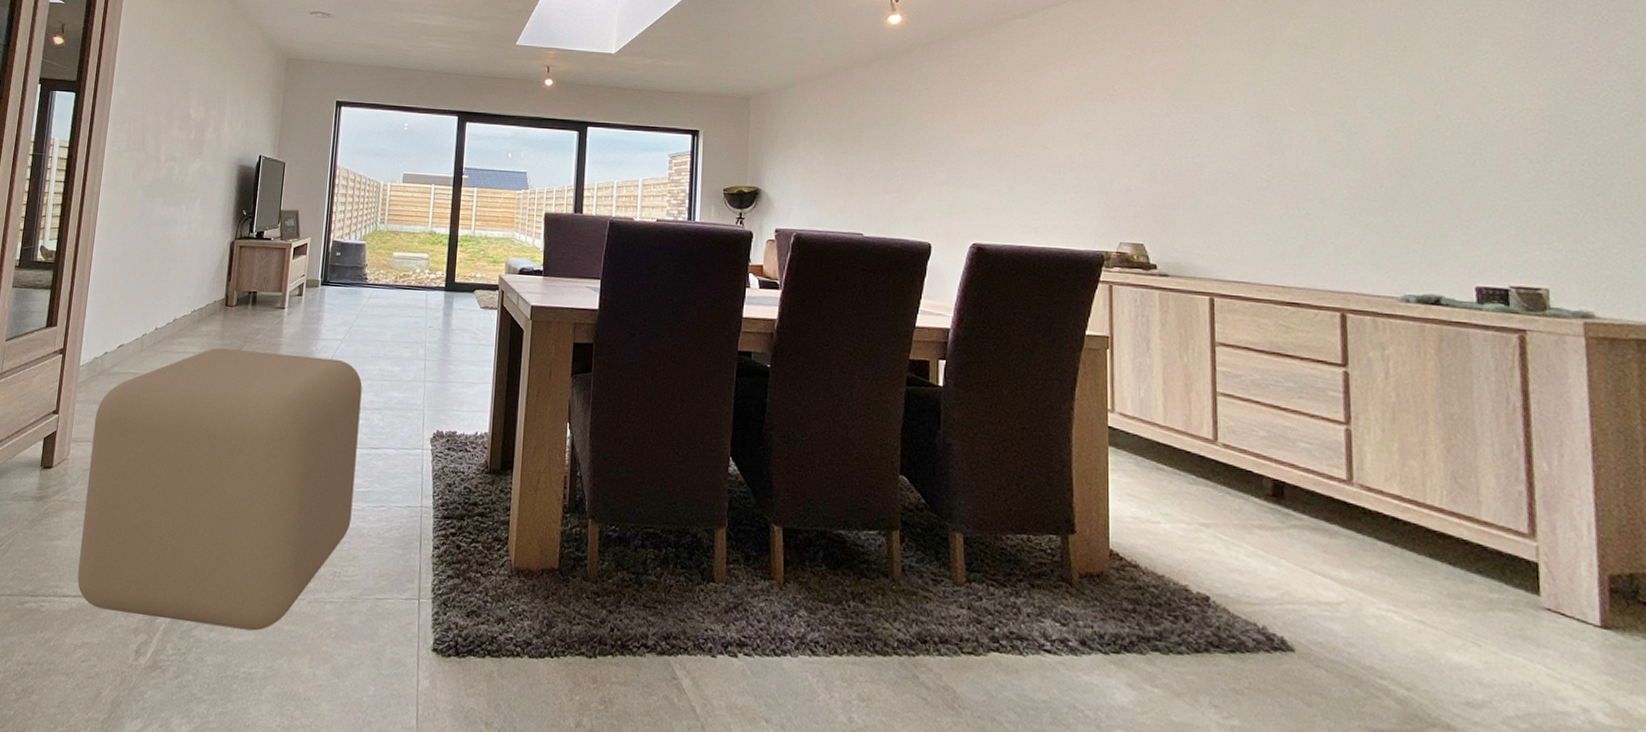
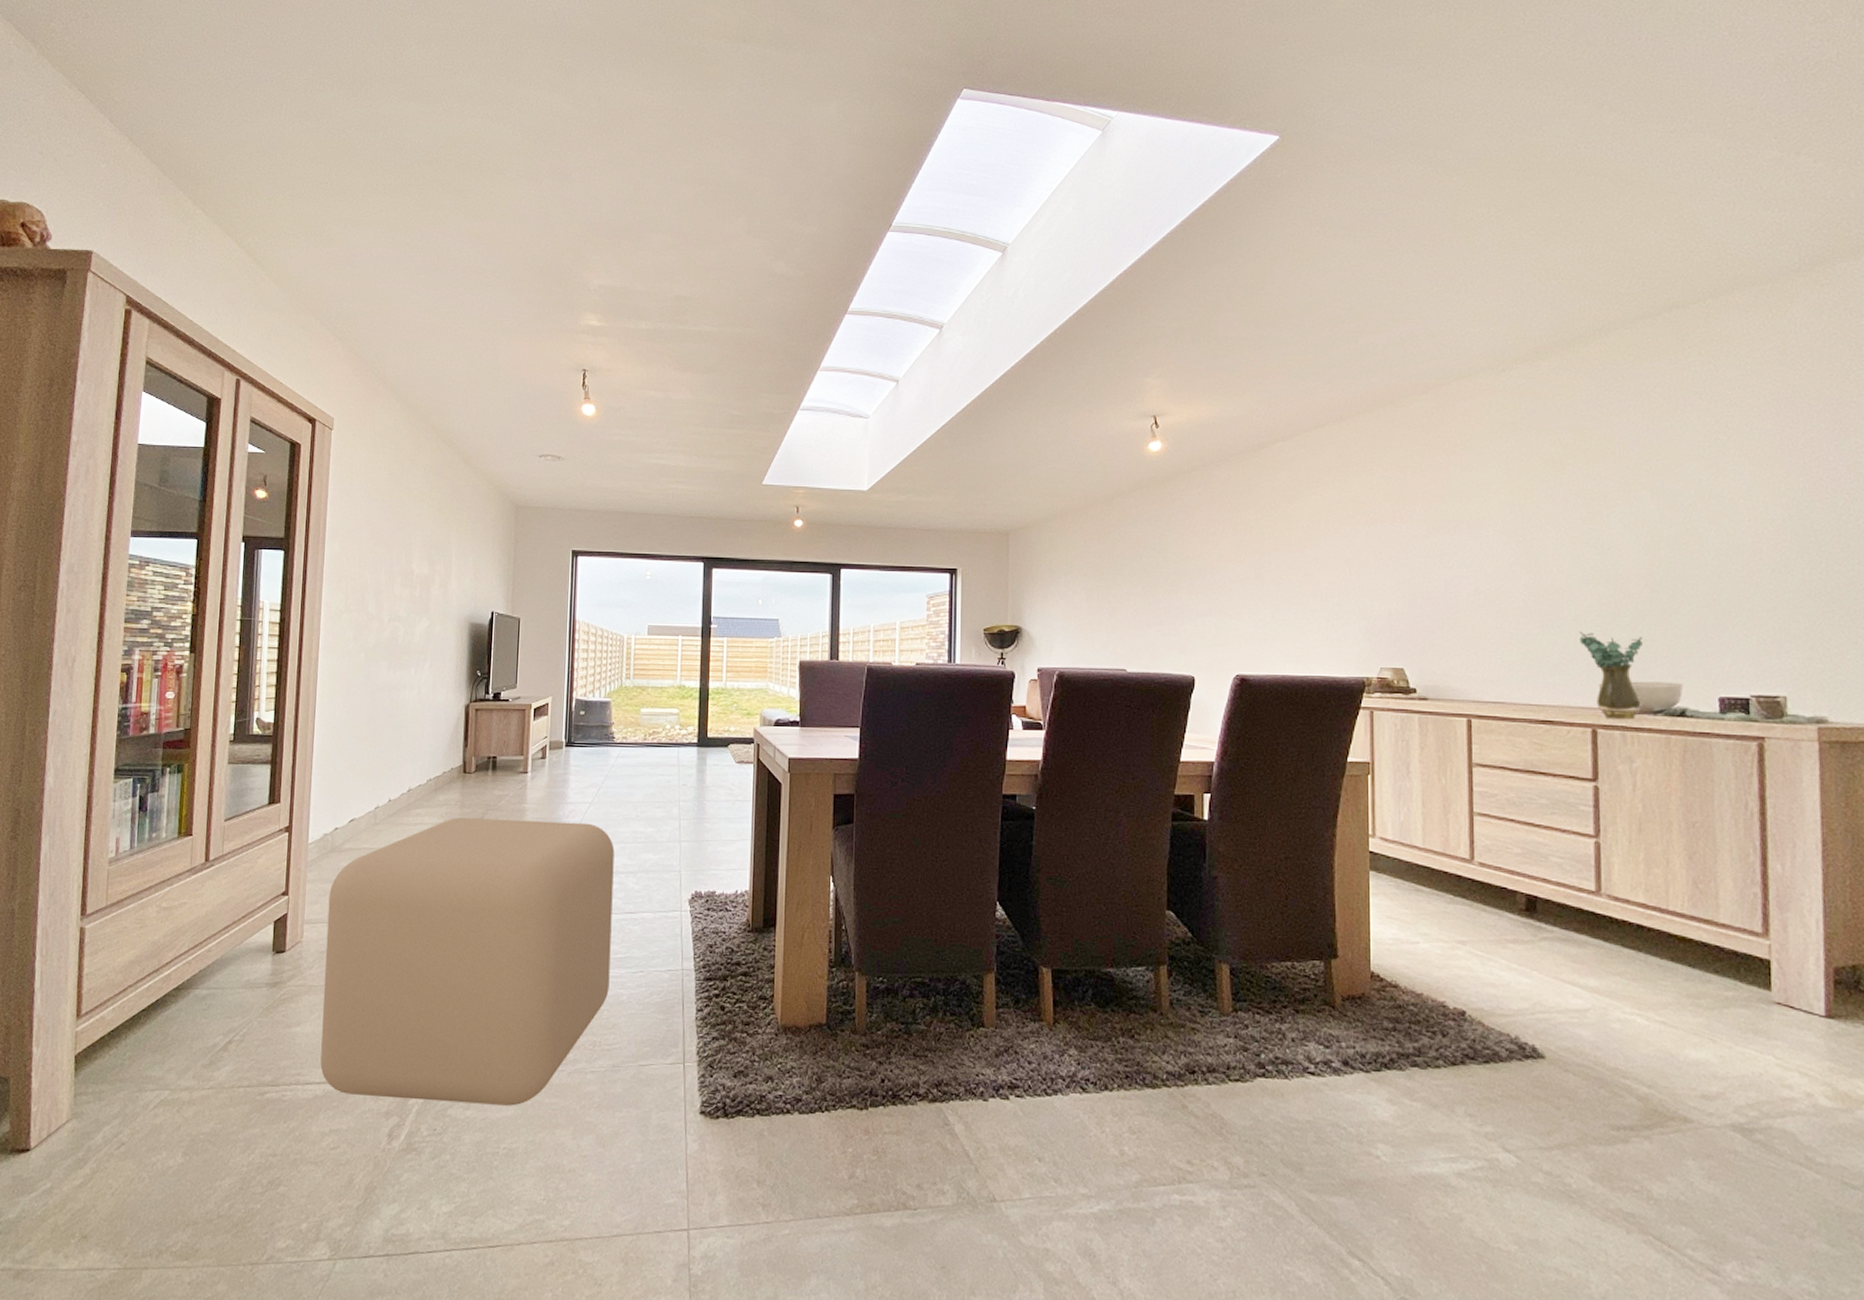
picture frame: present [278,209,301,242] -> none [515,667,541,702]
vase: none [1326,214,1393,306] -> present [1580,631,1642,720]
bowl: none [1346,266,1438,302] -> present [1598,681,1684,715]

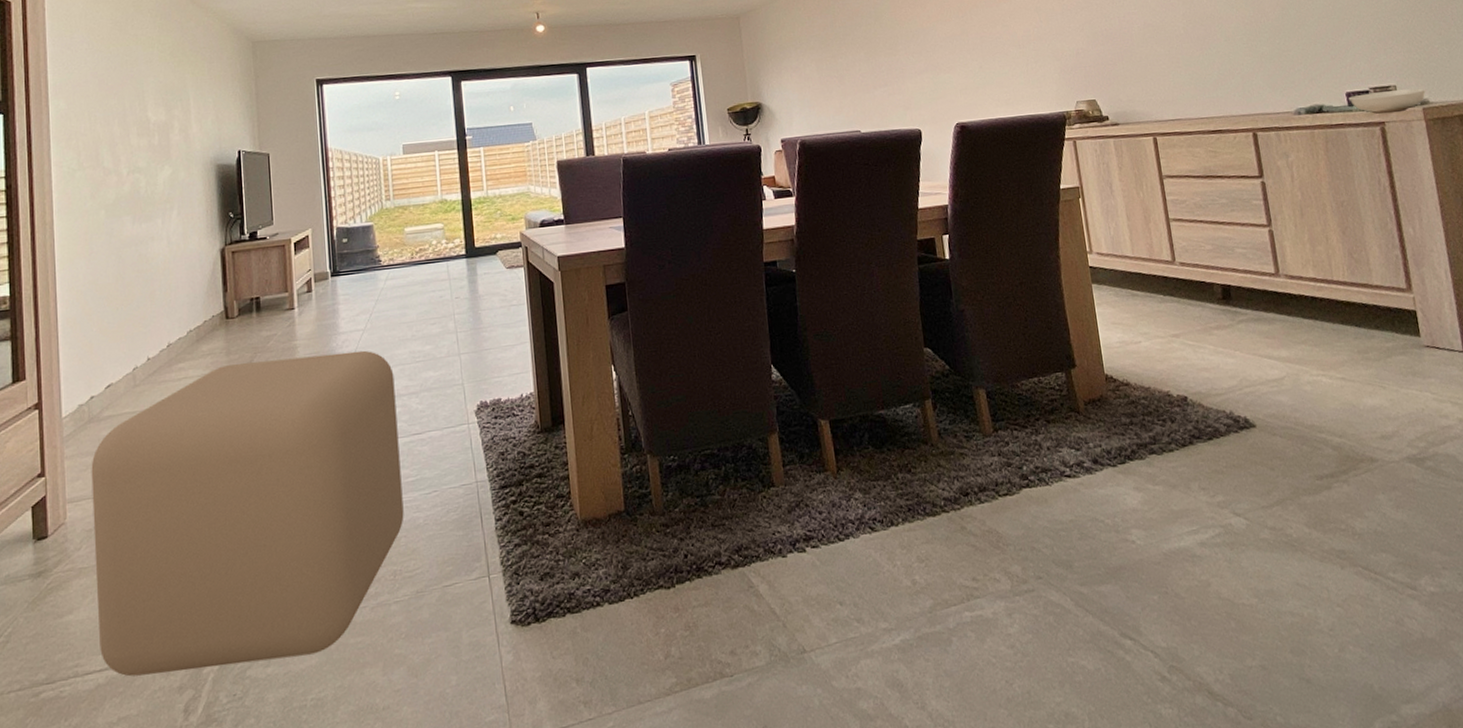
vase: present [1580,631,1642,720] -> none [1231,48,1288,123]
bowl: present [1598,681,1684,715] -> none [1252,84,1318,115]
bowl: none [1721,701,1826,729] -> present [1348,88,1427,115]

